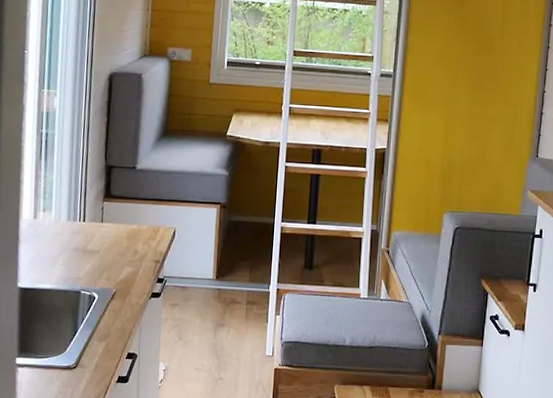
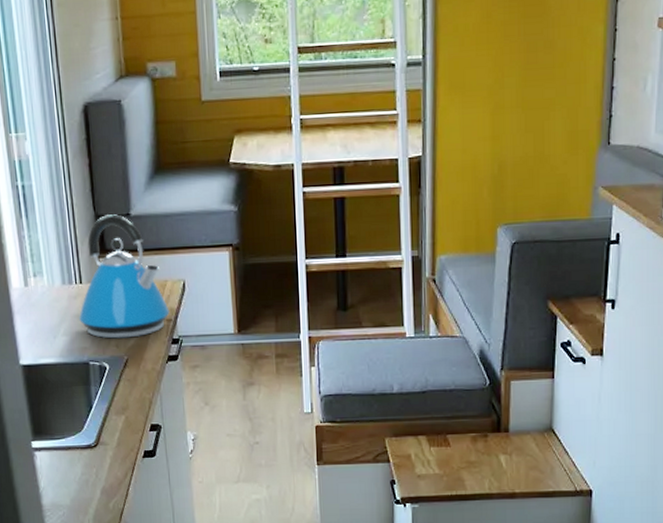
kettle: none [77,166,159,274] -> present [78,214,170,339]

